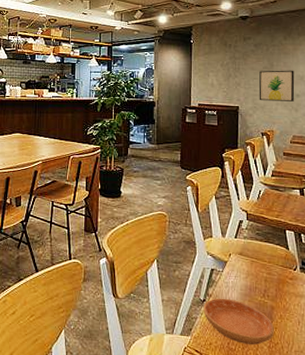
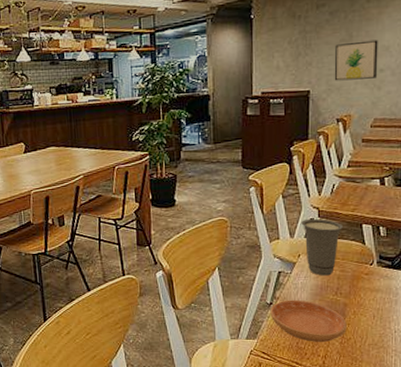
cup: none [232,221,270,277] -> present [301,219,344,276]

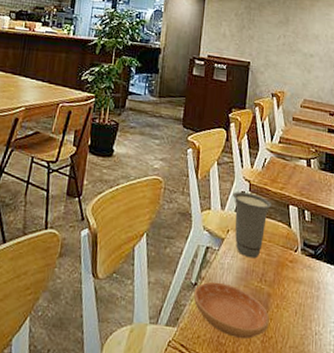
wall art: present [334,39,378,81] -> none [271,25,310,62]

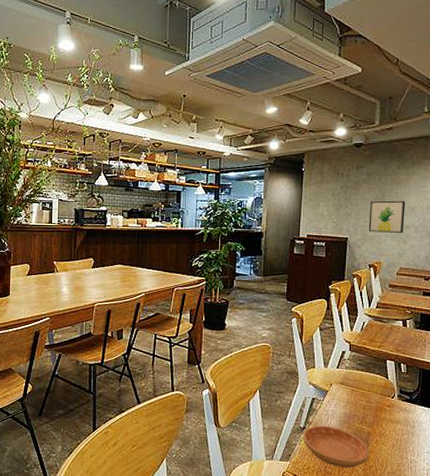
cup: present [232,192,272,259] -> none [334,352,371,405]
wall art: none [271,25,310,62] -> present [368,200,406,233]

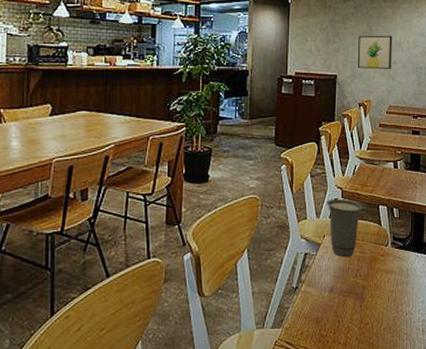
saucer: present [303,425,370,468] -> none [295,283,365,328]
cup: none [334,352,371,405] -> present [326,199,364,258]

